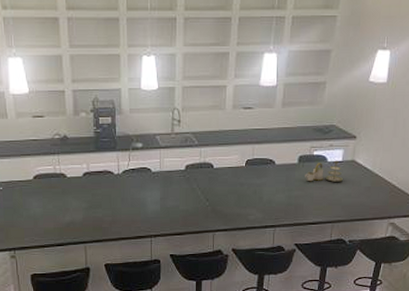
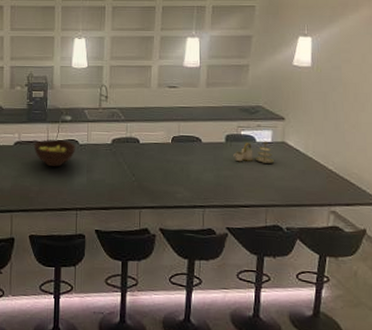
fruit bowl: none [103,169,148,197] -> present [33,139,75,167]

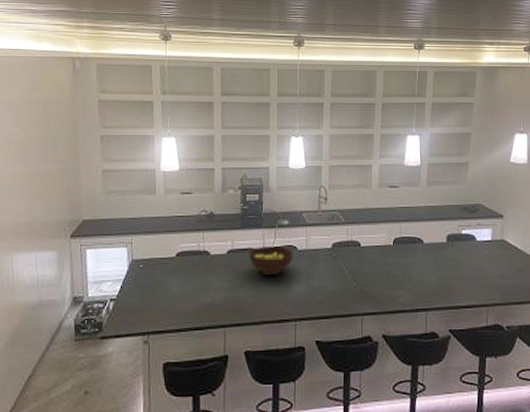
tea set: present [233,141,274,164] -> none [454,239,494,262]

